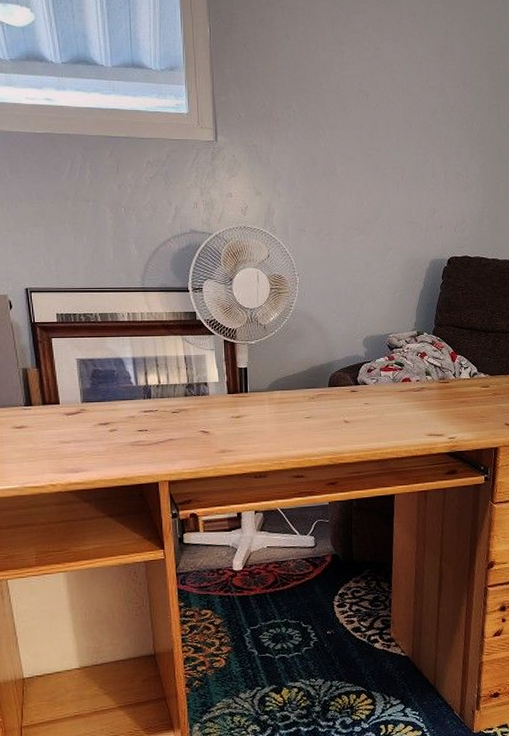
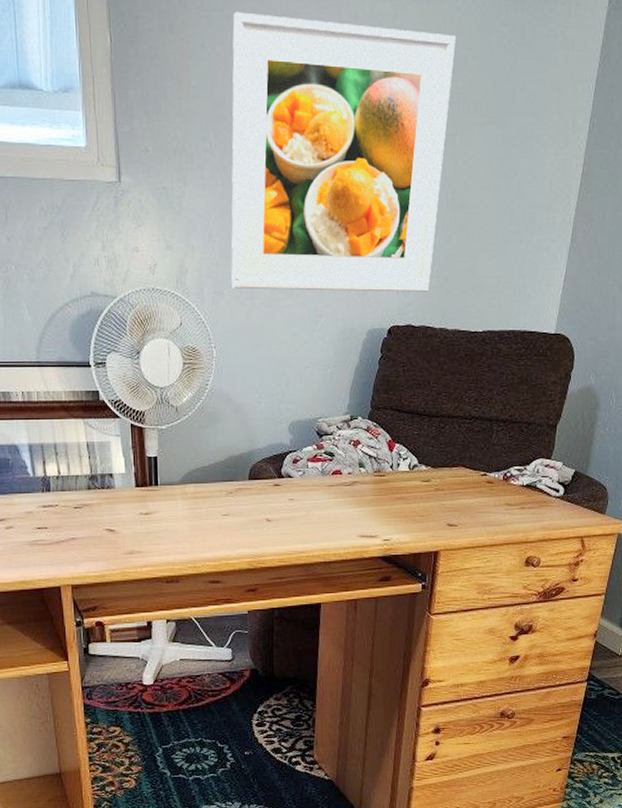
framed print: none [312,10,497,229] -> present [231,12,456,292]

